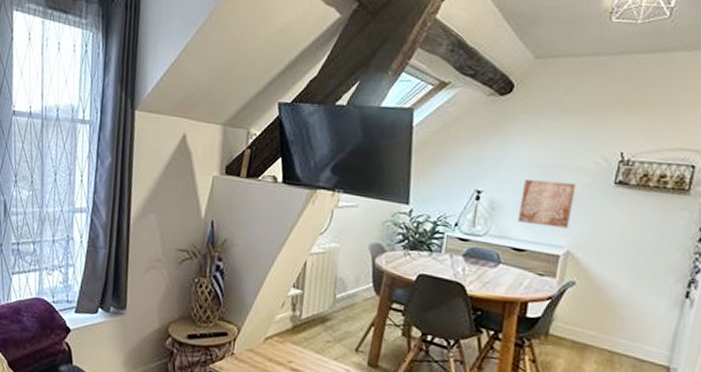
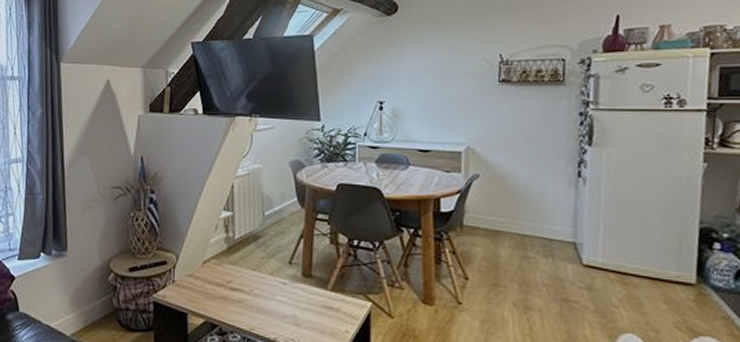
wall art: present [517,179,576,229] -> none [419,86,466,127]

